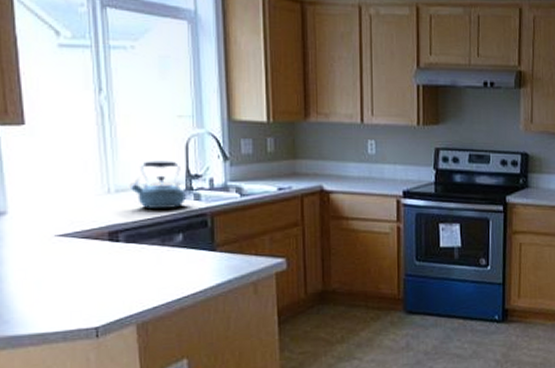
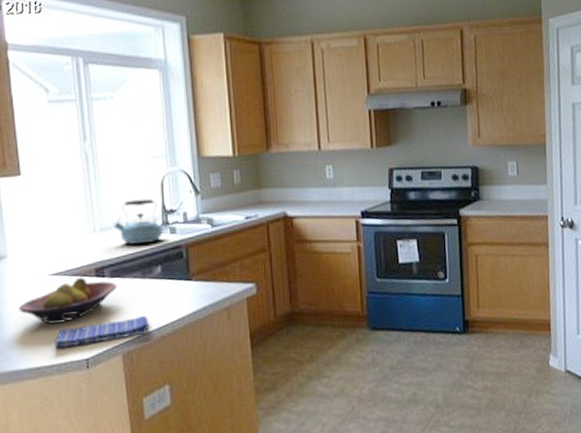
fruit bowl: none [18,240,133,289] -> present [18,277,118,324]
dish towel: none [61,284,168,315] -> present [55,315,150,349]

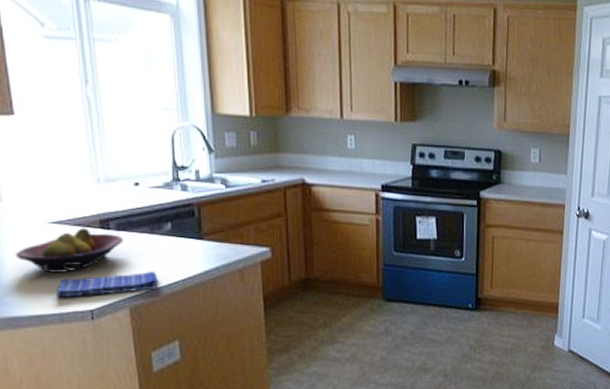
kettle: present [111,198,163,244] -> none [116,152,173,198]

